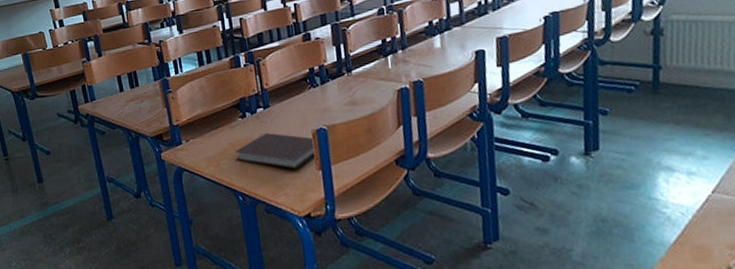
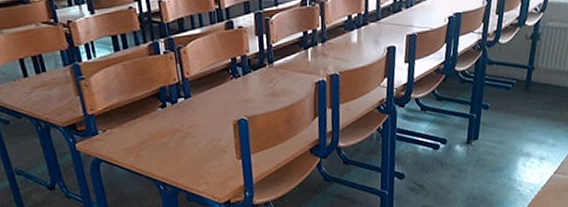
notebook: present [234,133,315,170] -> none [155,123,236,159]

